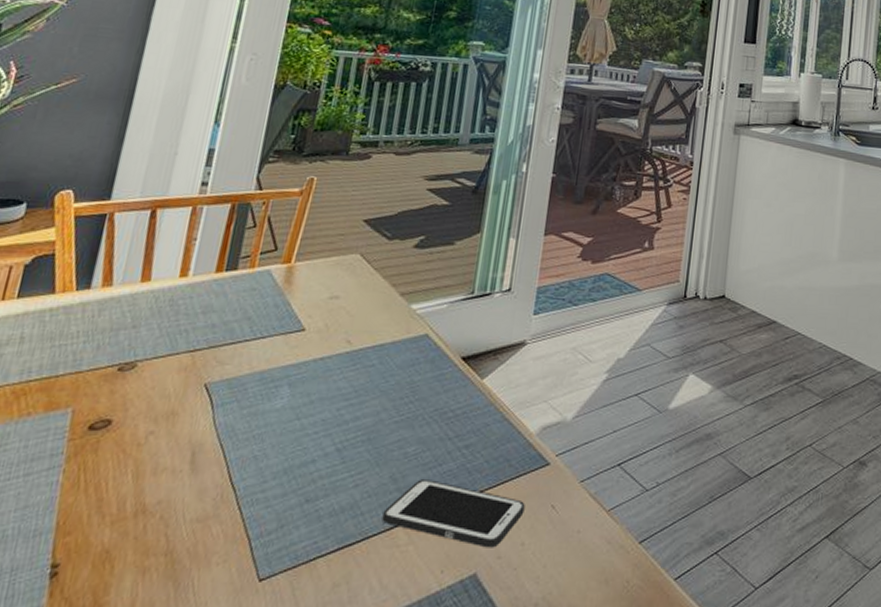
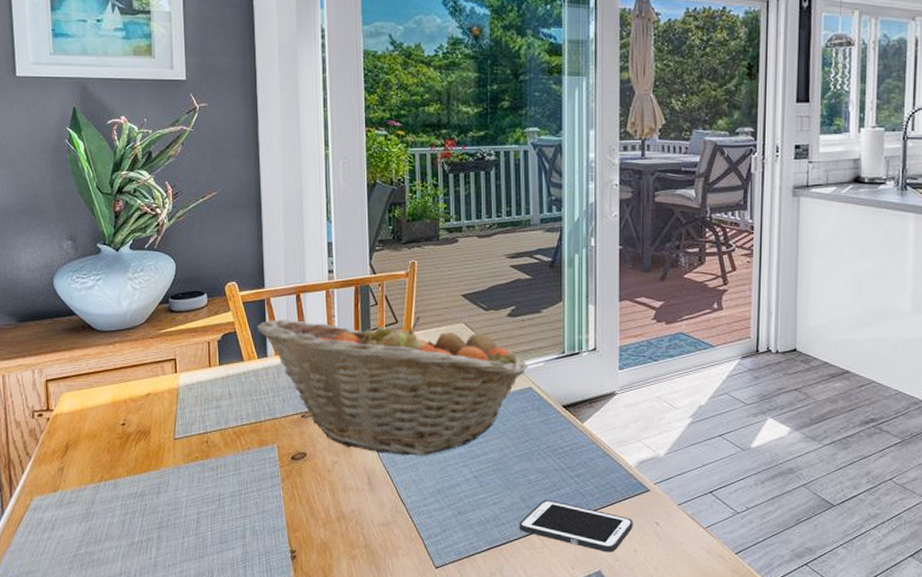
fruit basket: none [85,240,429,423] -> present [256,315,528,456]

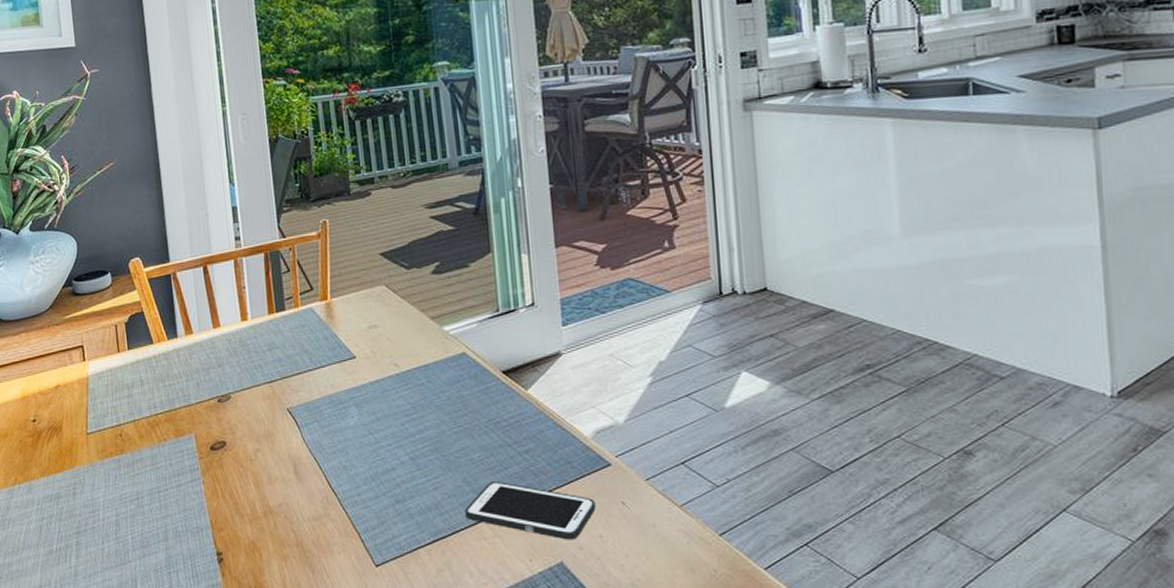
fruit basket: present [256,315,528,456] -> none [164,280,460,439]

